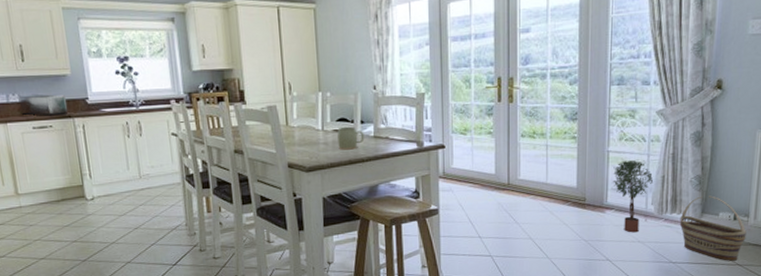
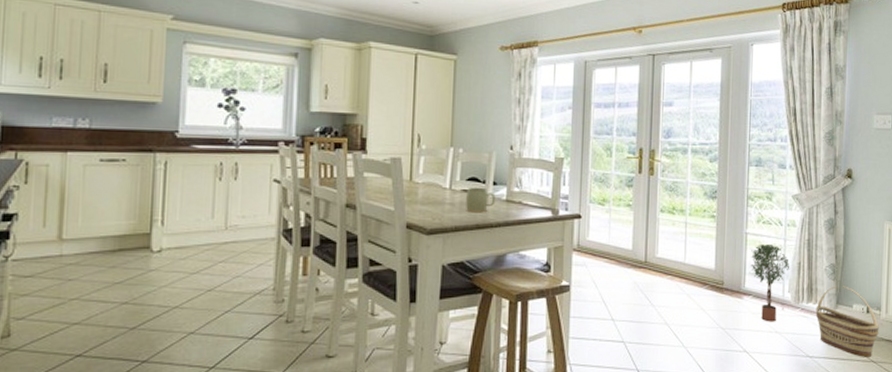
toaster: present [19,94,68,116] -> none [90,121,150,148]

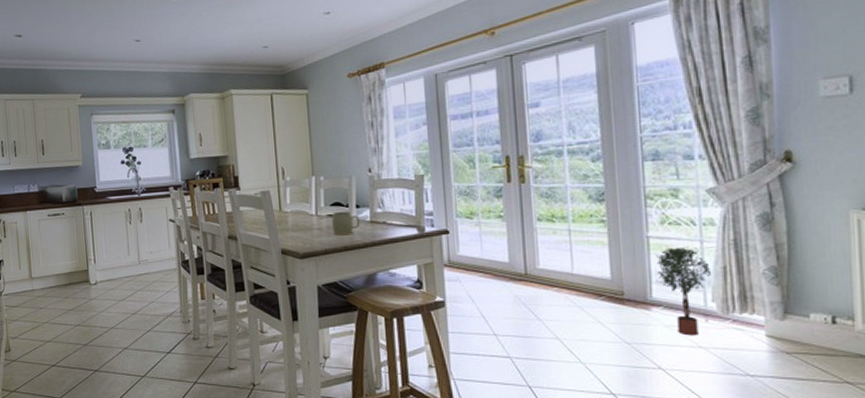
toaster: none [90,121,150,148] -> present [38,184,78,205]
basket: present [815,286,879,357] -> none [754,292,854,377]

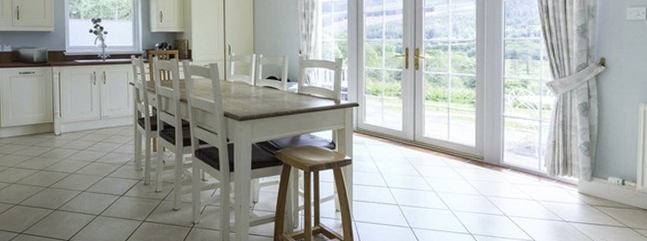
mug: present [332,211,360,236] -> none [267,84,290,104]
potted tree: present [656,247,712,336] -> none [508,124,546,191]

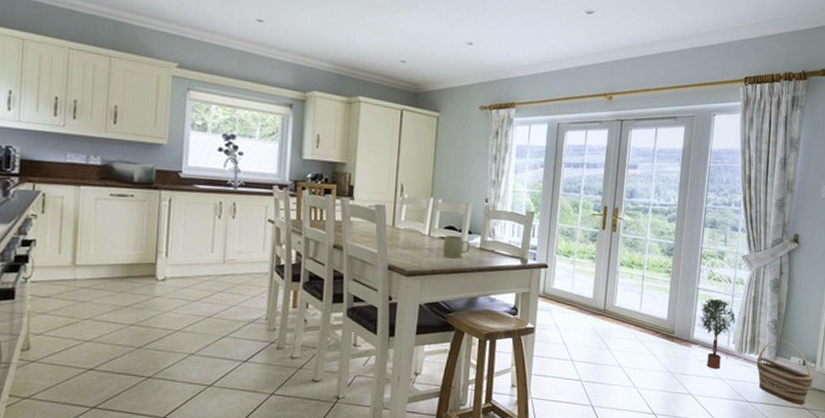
mug: none [267,84,290,104] -> present [443,235,471,259]
potted tree: none [508,124,546,191] -> present [700,298,736,369]
basket: none [571,161,635,223] -> present [756,340,813,404]

